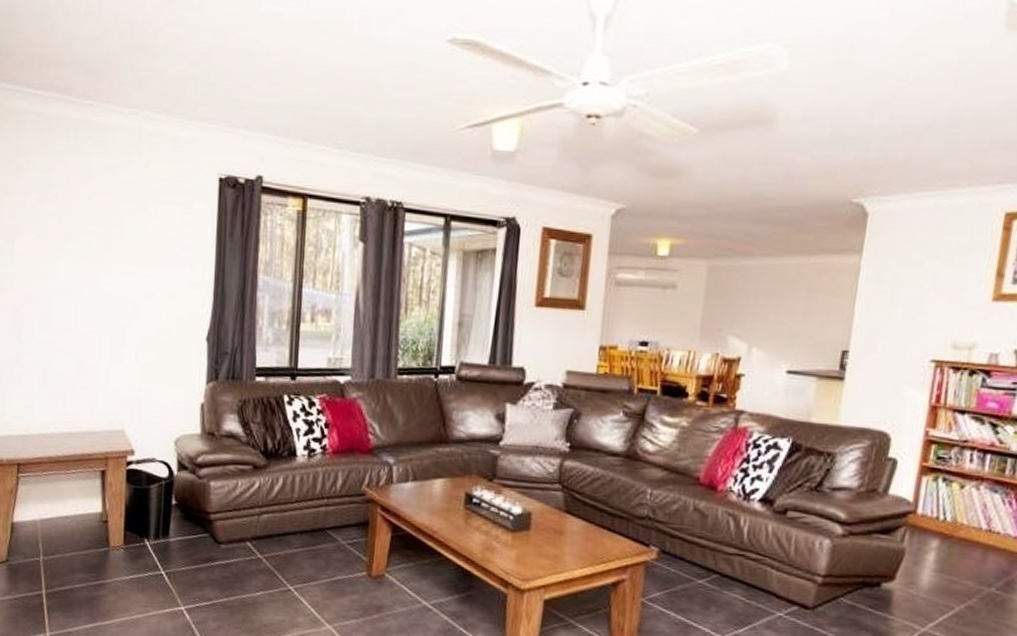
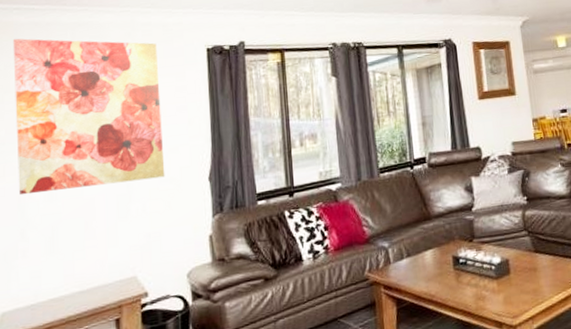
wall art: none [14,128,164,327] -> present [12,38,165,196]

